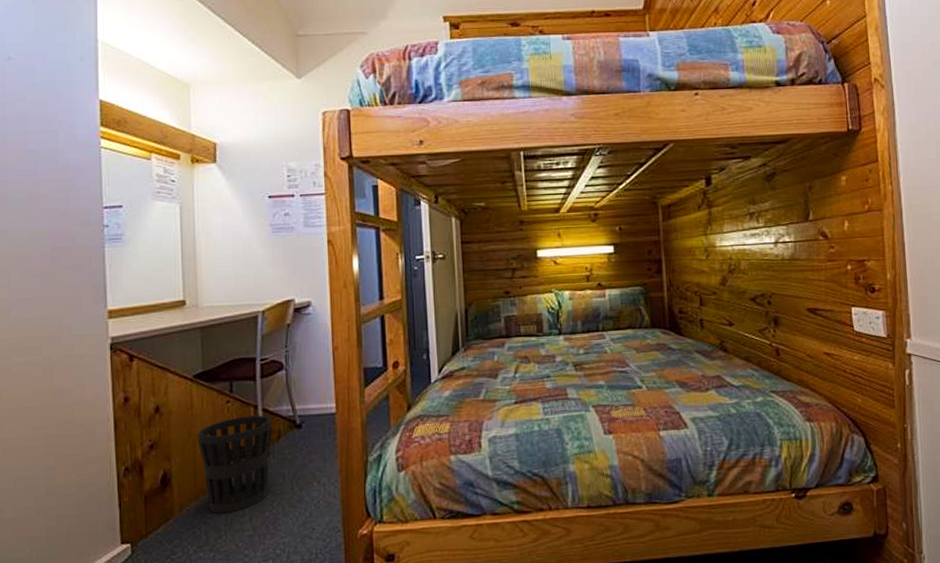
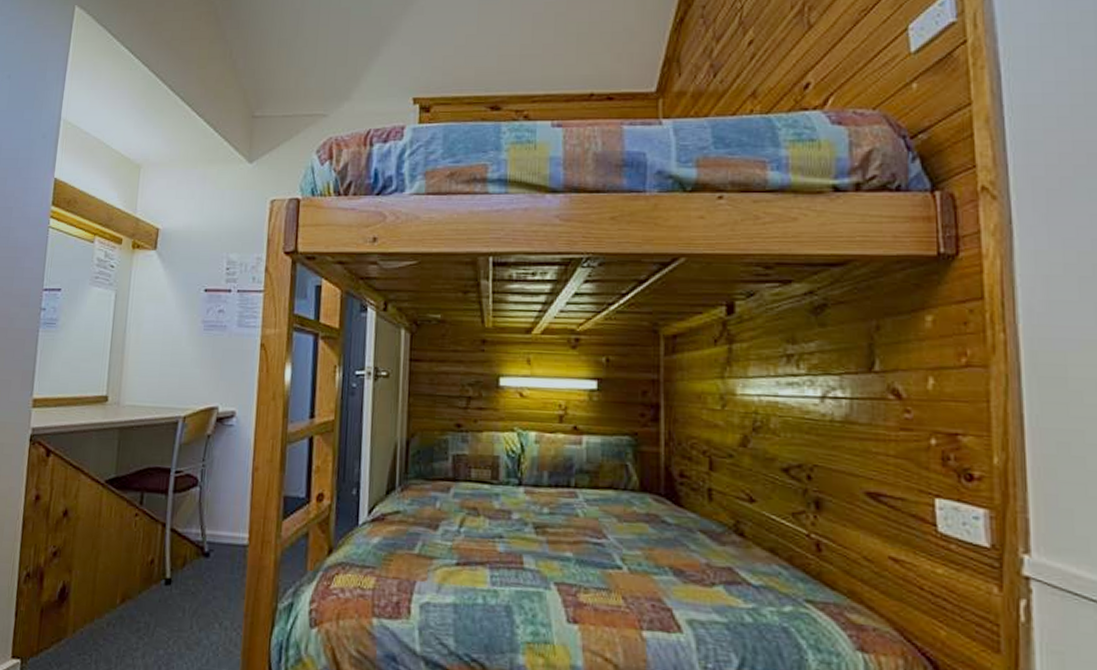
wastebasket: present [198,415,273,514] -> none [100,533,180,644]

